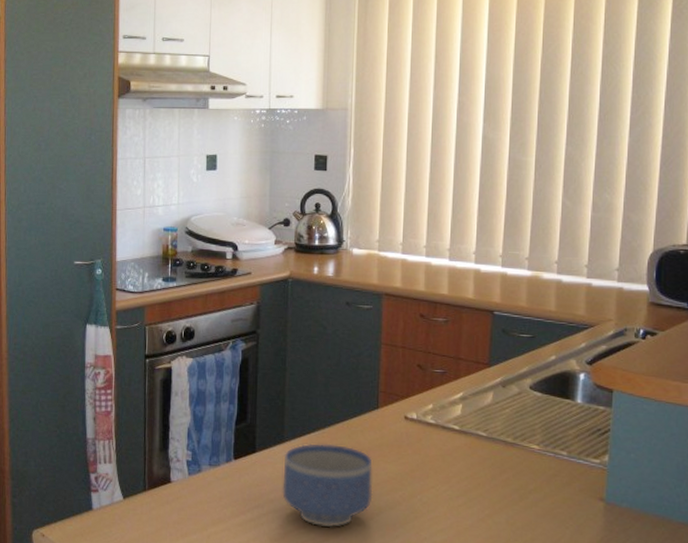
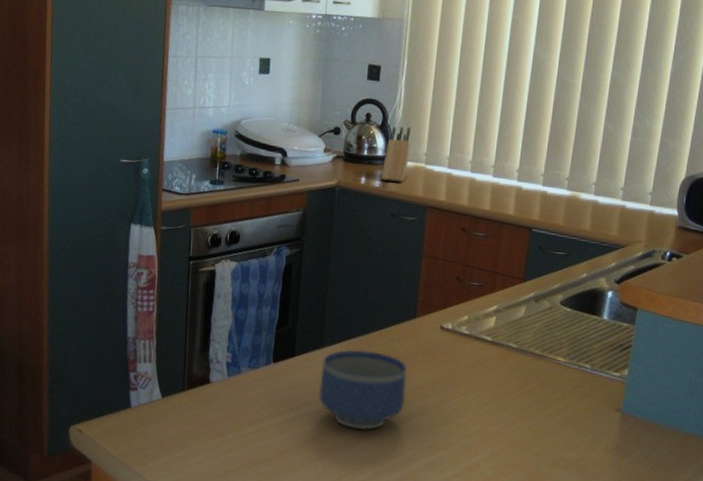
knife block: none [333,214,362,270] -> present [380,126,411,182]

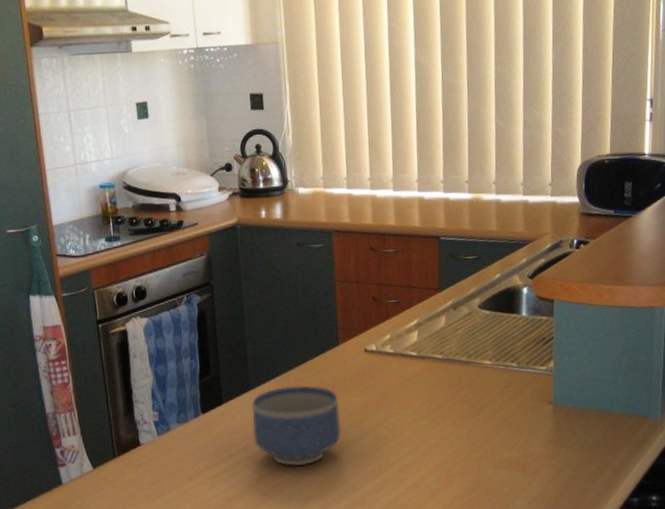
knife block: present [380,126,411,182] -> none [280,153,307,211]

